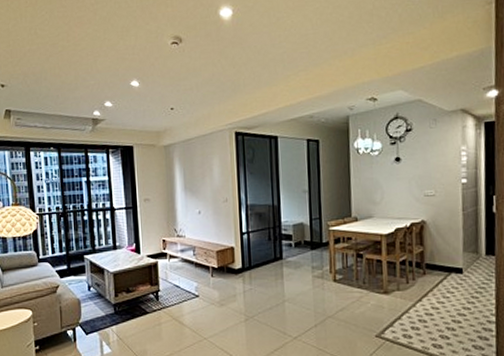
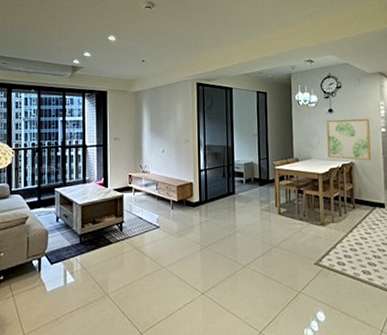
wall art: none [392,167,448,219] -> present [326,118,372,161]

